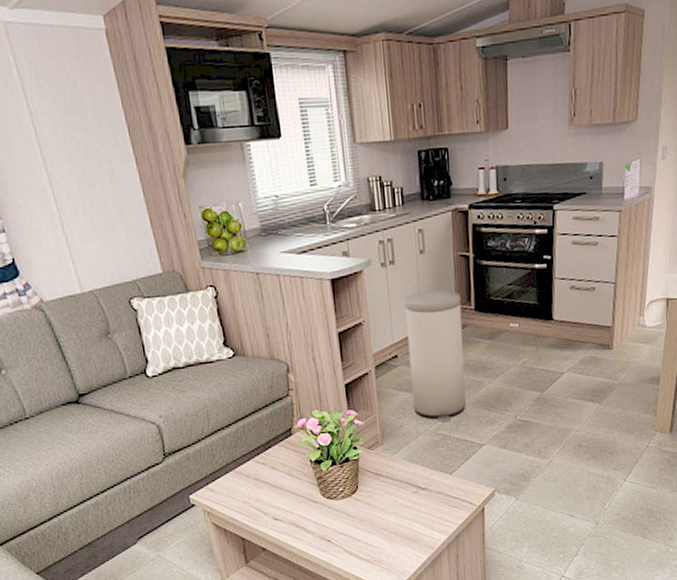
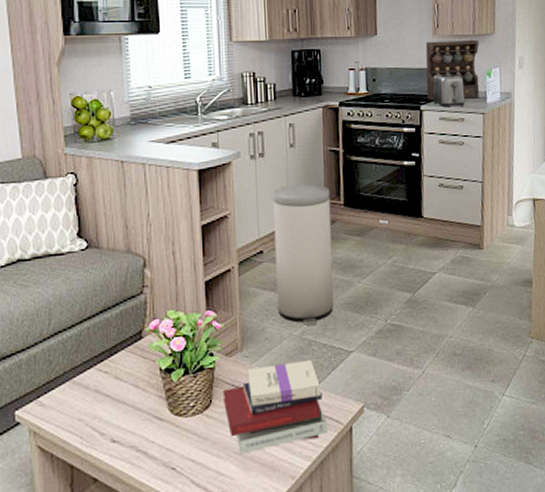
books: none [367,451,462,530] -> present [222,359,327,455]
spice rack: none [560,128,618,200] -> present [425,39,479,101]
toaster: none [566,169,601,206] -> present [432,74,466,108]

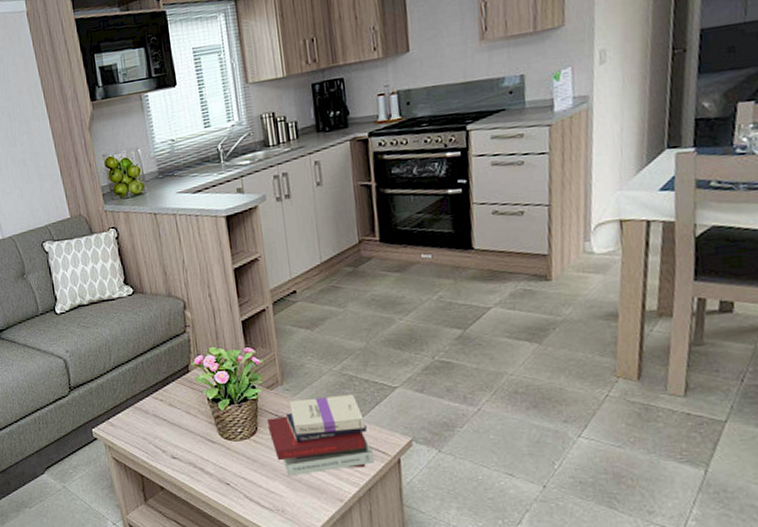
pedal bin: present [272,184,334,325] -> none [301,221,374,362]
spice rack: present [425,39,479,101] -> none [470,38,544,119]
toaster: present [432,74,466,108] -> none [481,83,525,124]

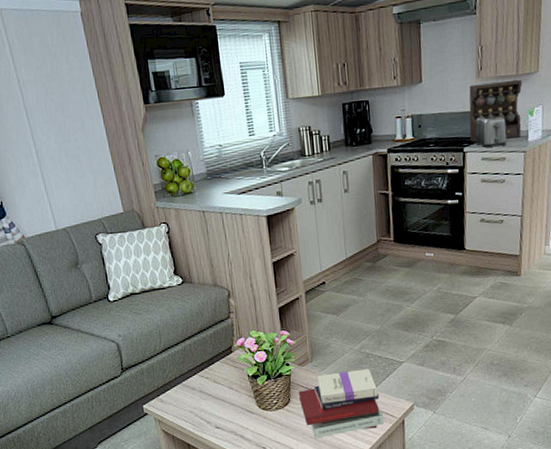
spice rack: none [470,38,544,119] -> present [469,79,522,143]
toaster: none [481,83,525,124] -> present [475,115,507,148]

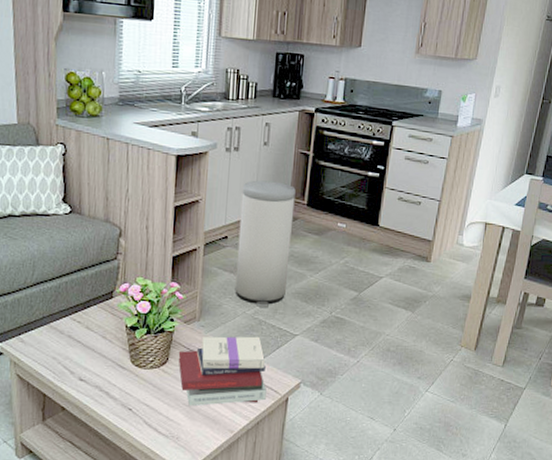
pedal bin: none [331,224,387,342] -> present [235,180,296,307]
spice rack: present [469,79,522,143] -> none [400,59,459,121]
toaster: present [475,115,507,148] -> none [405,93,438,127]

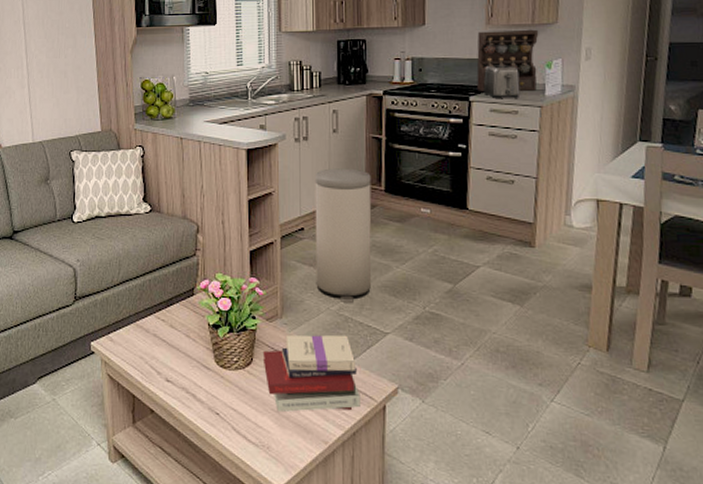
spice rack: none [400,59,459,121] -> present [476,29,538,93]
toaster: none [405,93,438,127] -> present [483,65,520,99]

